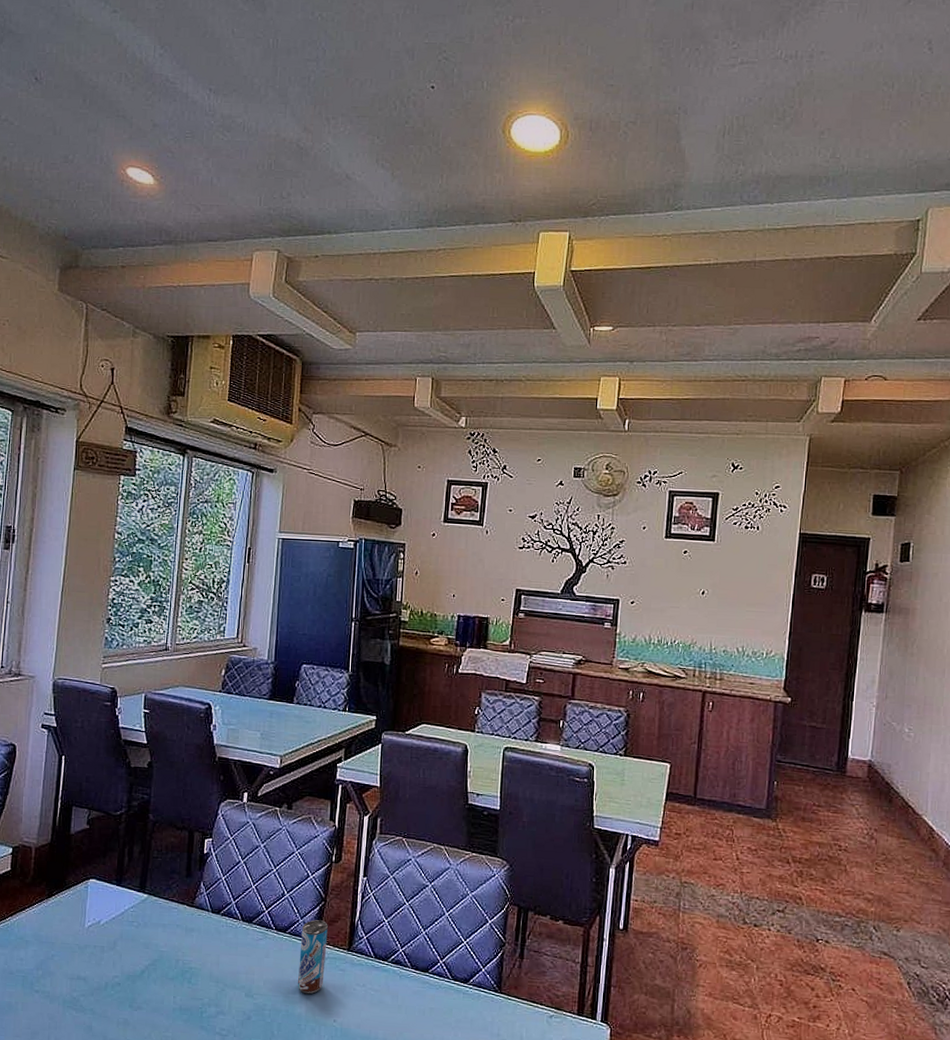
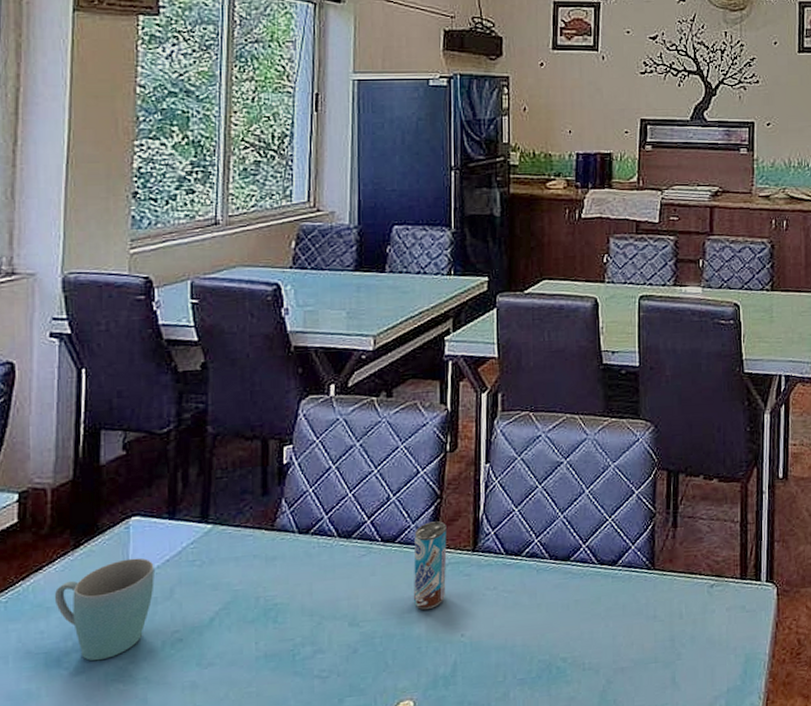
mug: none [32,912,104,990] -> present [54,558,154,661]

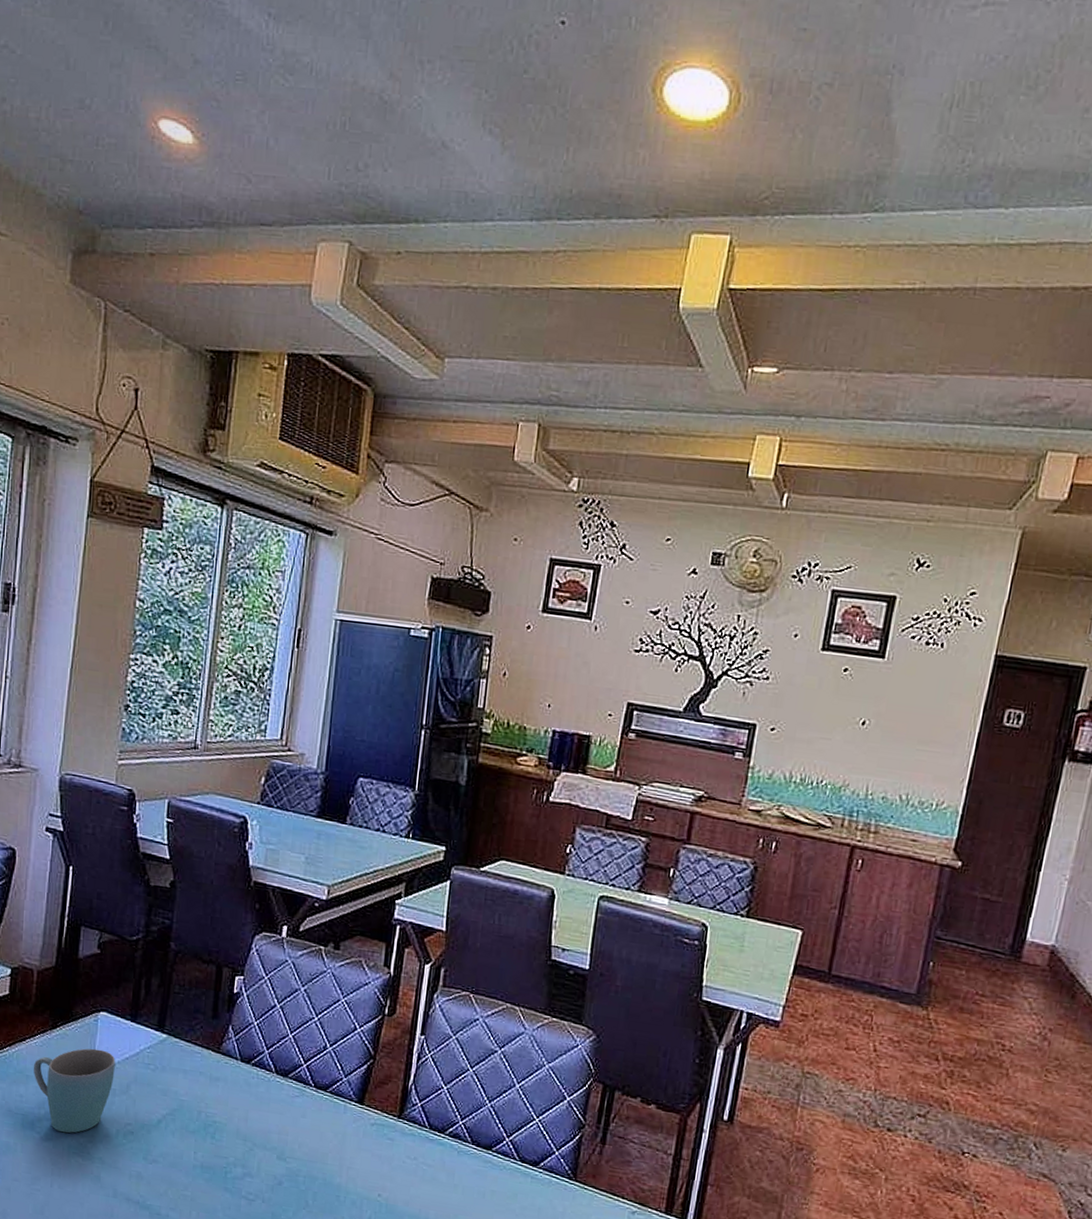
beverage can: present [413,521,447,610] -> none [338,1079,376,1163]

